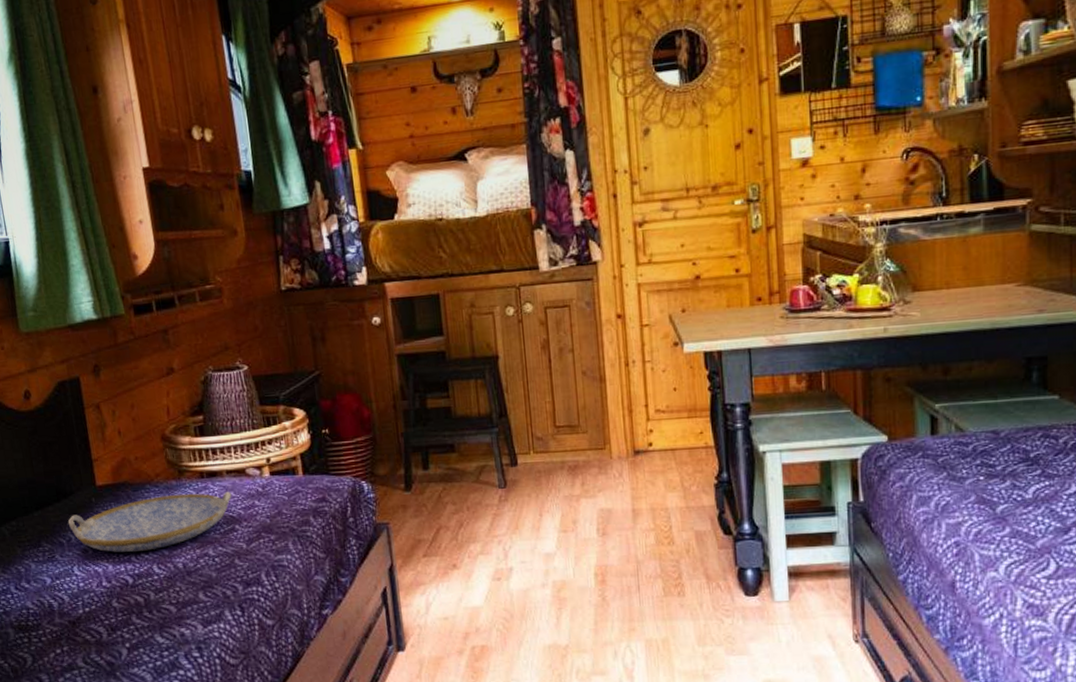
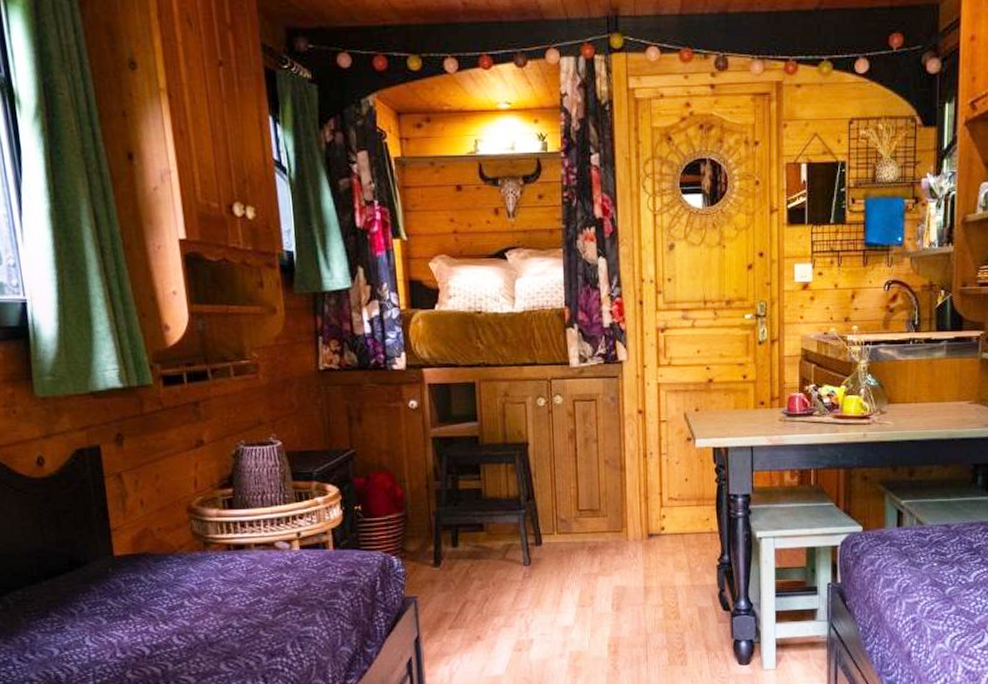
serving tray: present [67,491,232,553] -> none [80,563,259,624]

